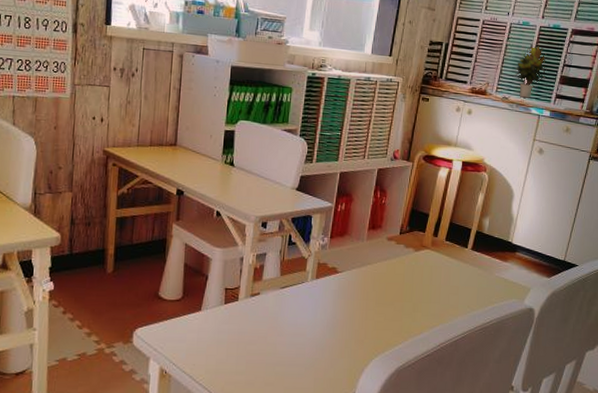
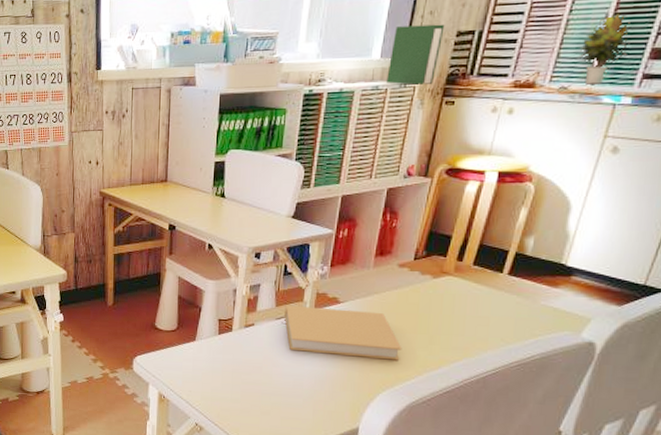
book: none [288,274,391,327] -> present [284,305,402,361]
binder: none [376,29,421,82] -> present [386,24,445,85]

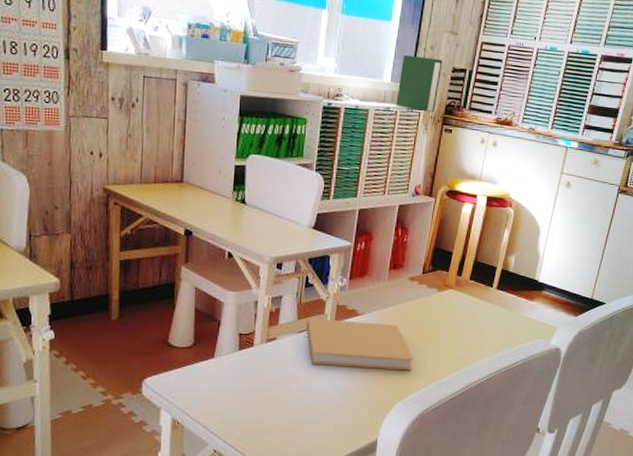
potted plant: present [576,14,630,85] -> none [540,73,575,129]

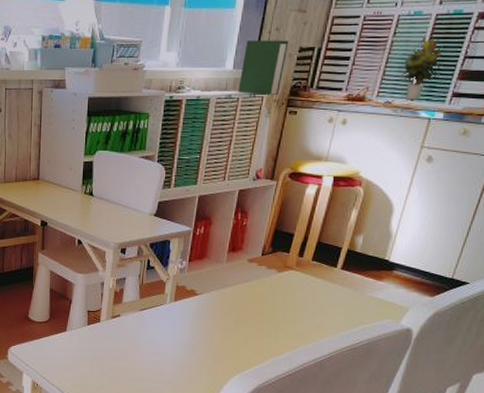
book: present [306,317,414,371] -> none [147,297,251,347]
potted plant: none [540,73,575,129] -> present [399,38,443,100]

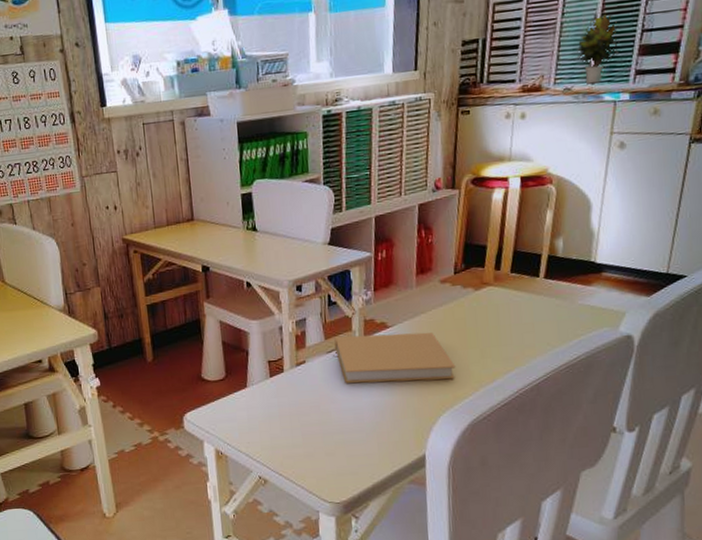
book: none [147,297,251,347] -> present [334,332,456,384]
binder: present [238,40,289,95] -> none [401,34,450,98]

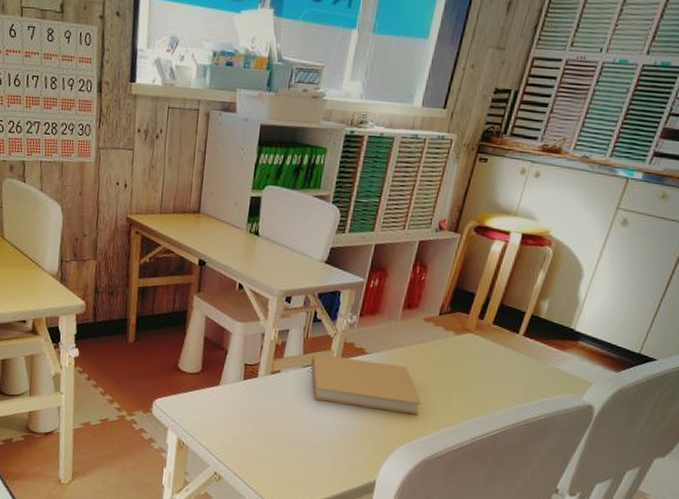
potted plant: present [575,14,620,84] -> none [599,90,647,157]

